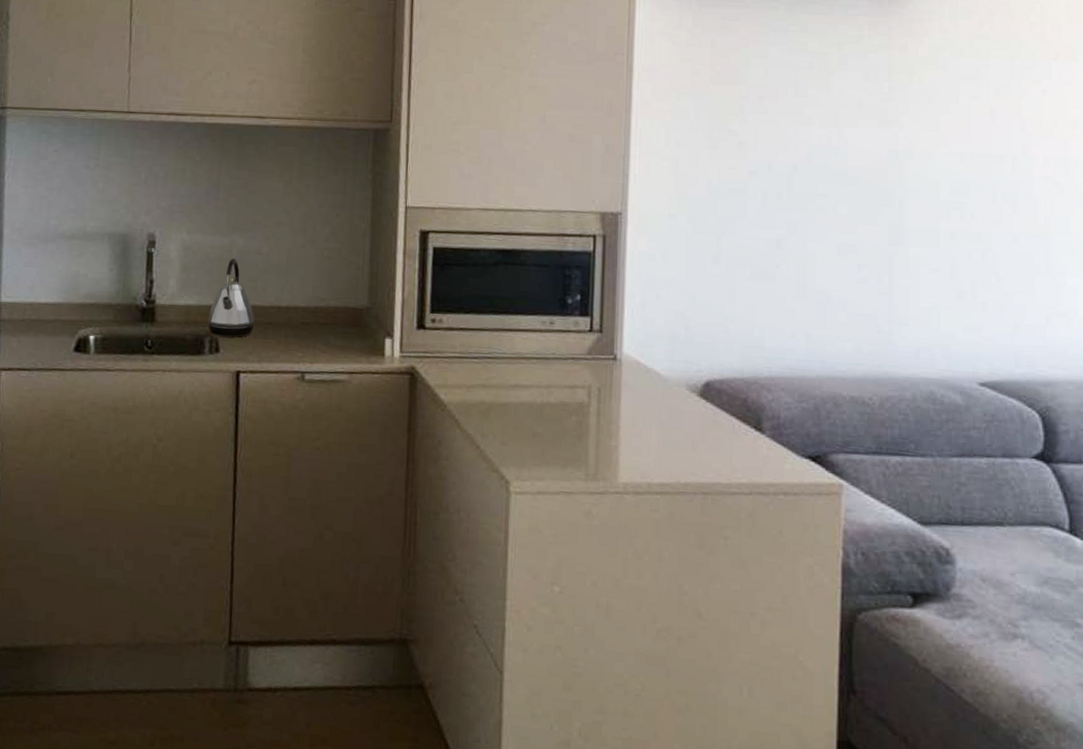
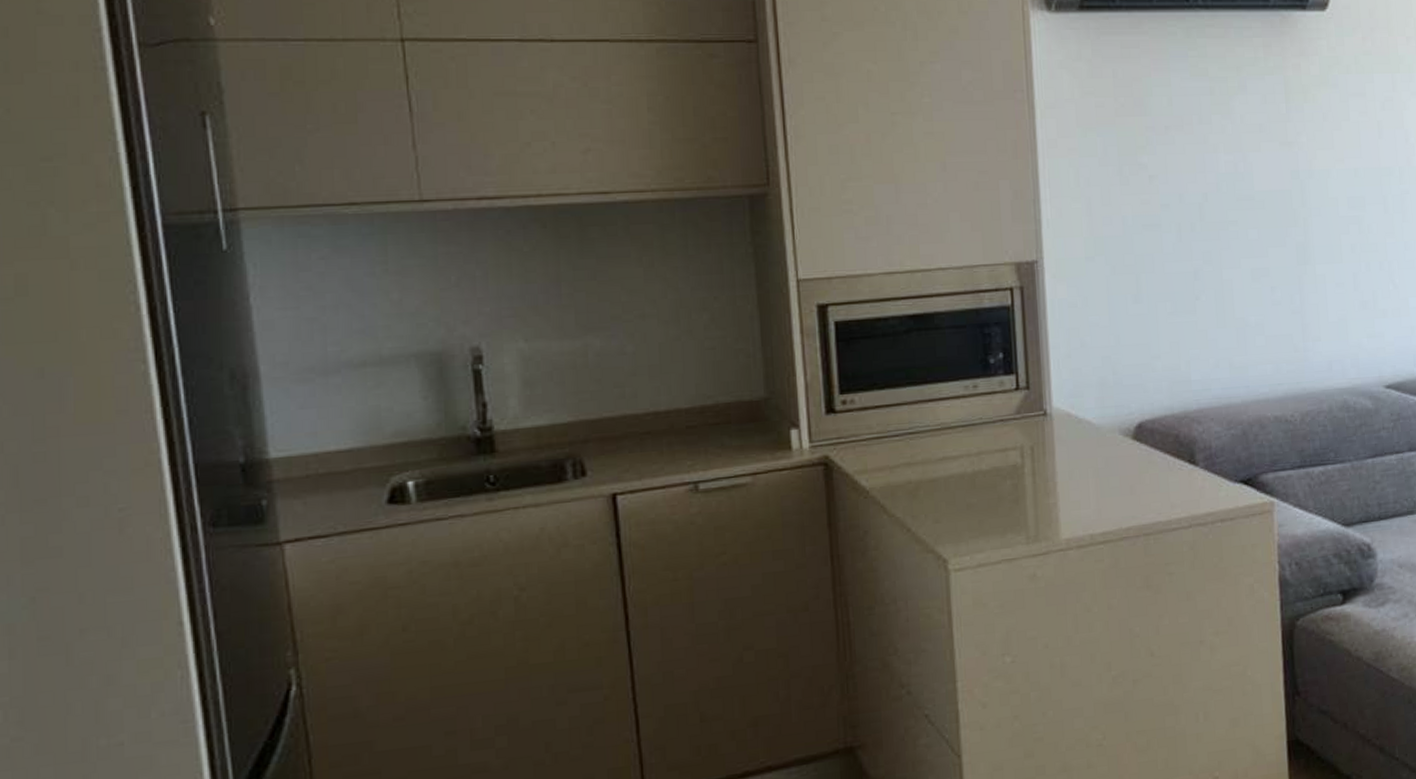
kettle: present [207,259,256,338] -> none [565,364,629,457]

